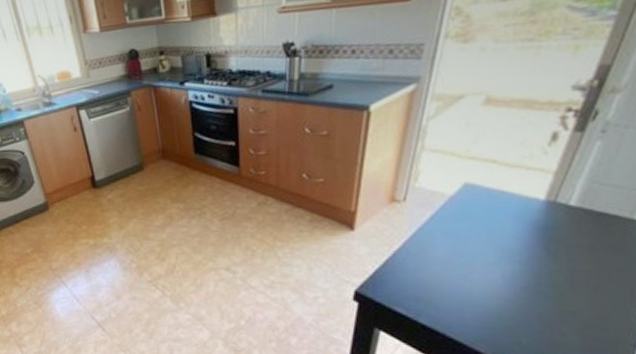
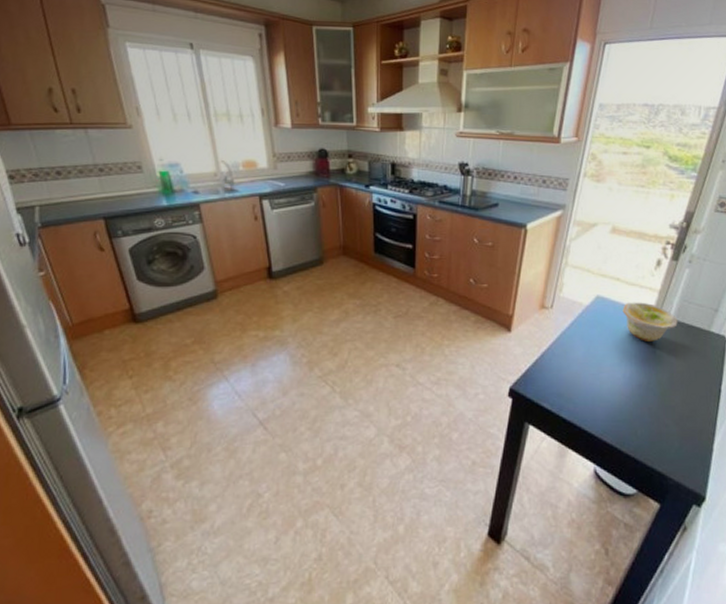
bowl: none [501,187,583,235] -> present [622,302,678,341]

